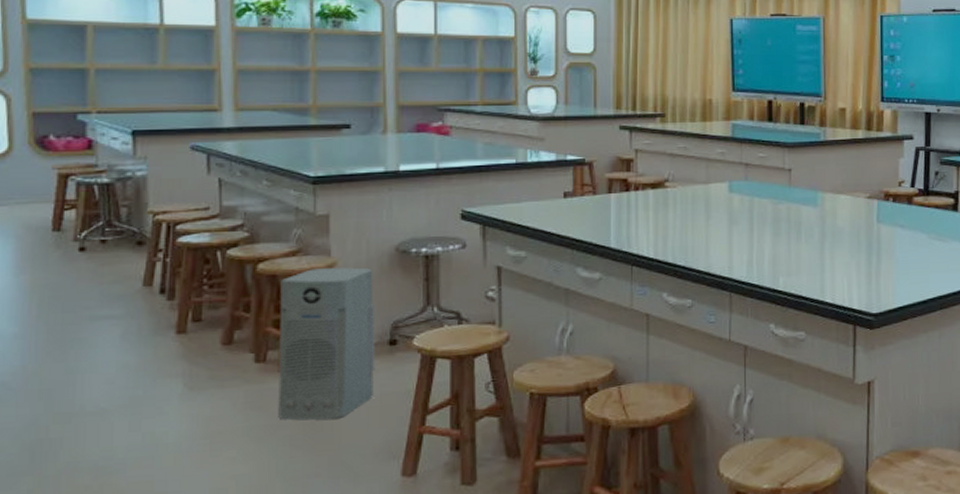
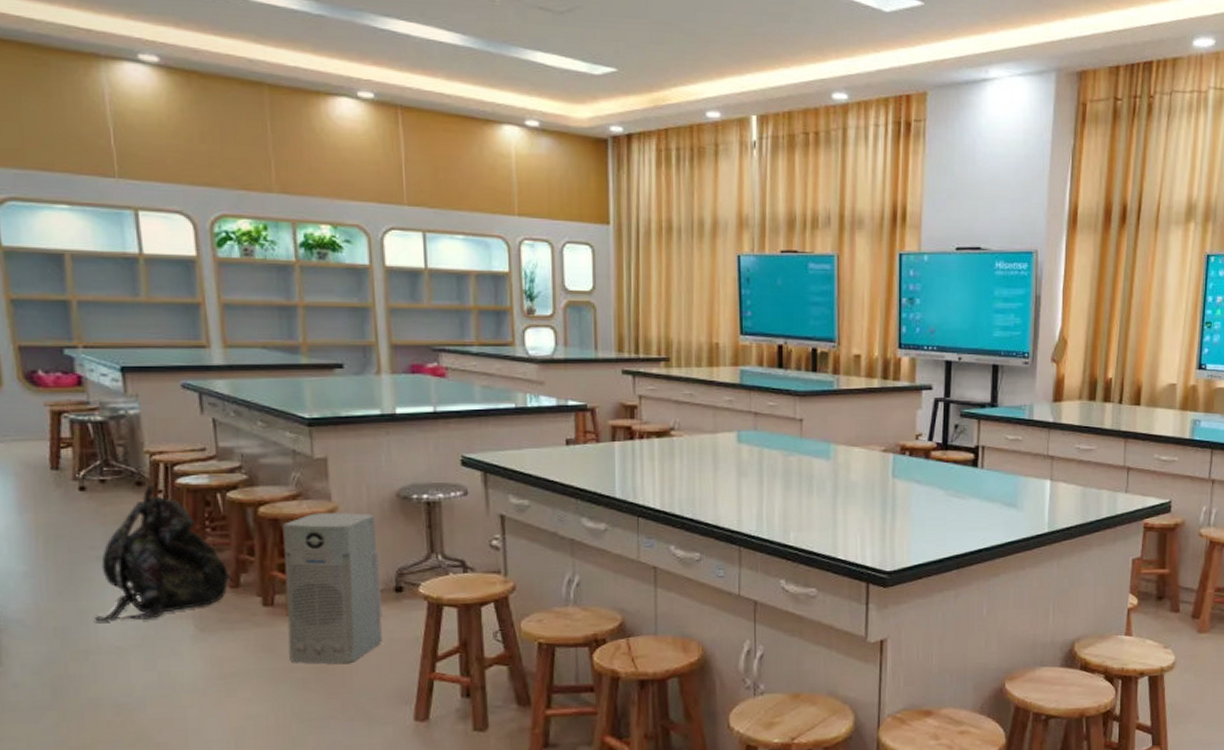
backpack: none [82,244,228,382] -> present [95,485,235,621]

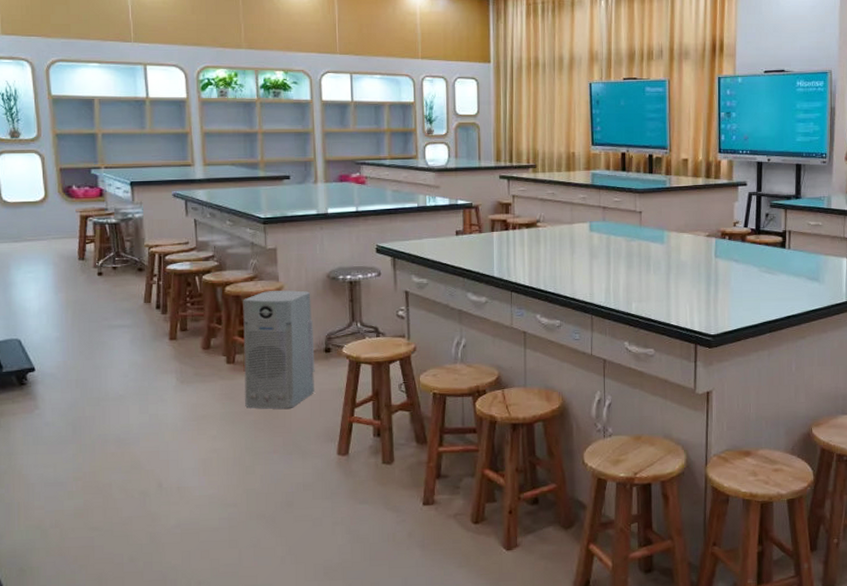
backpack: present [95,485,235,621] -> none [105,270,207,375]

